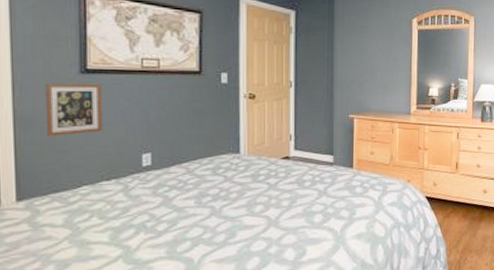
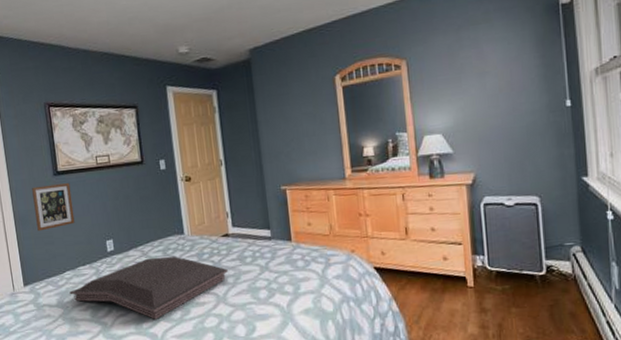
serving tray: none [84,175,284,243] -> present [69,256,228,319]

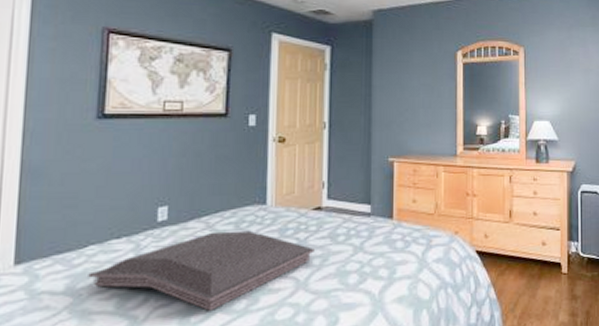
picture frame: present [32,183,75,232] -> none [55,130,119,190]

